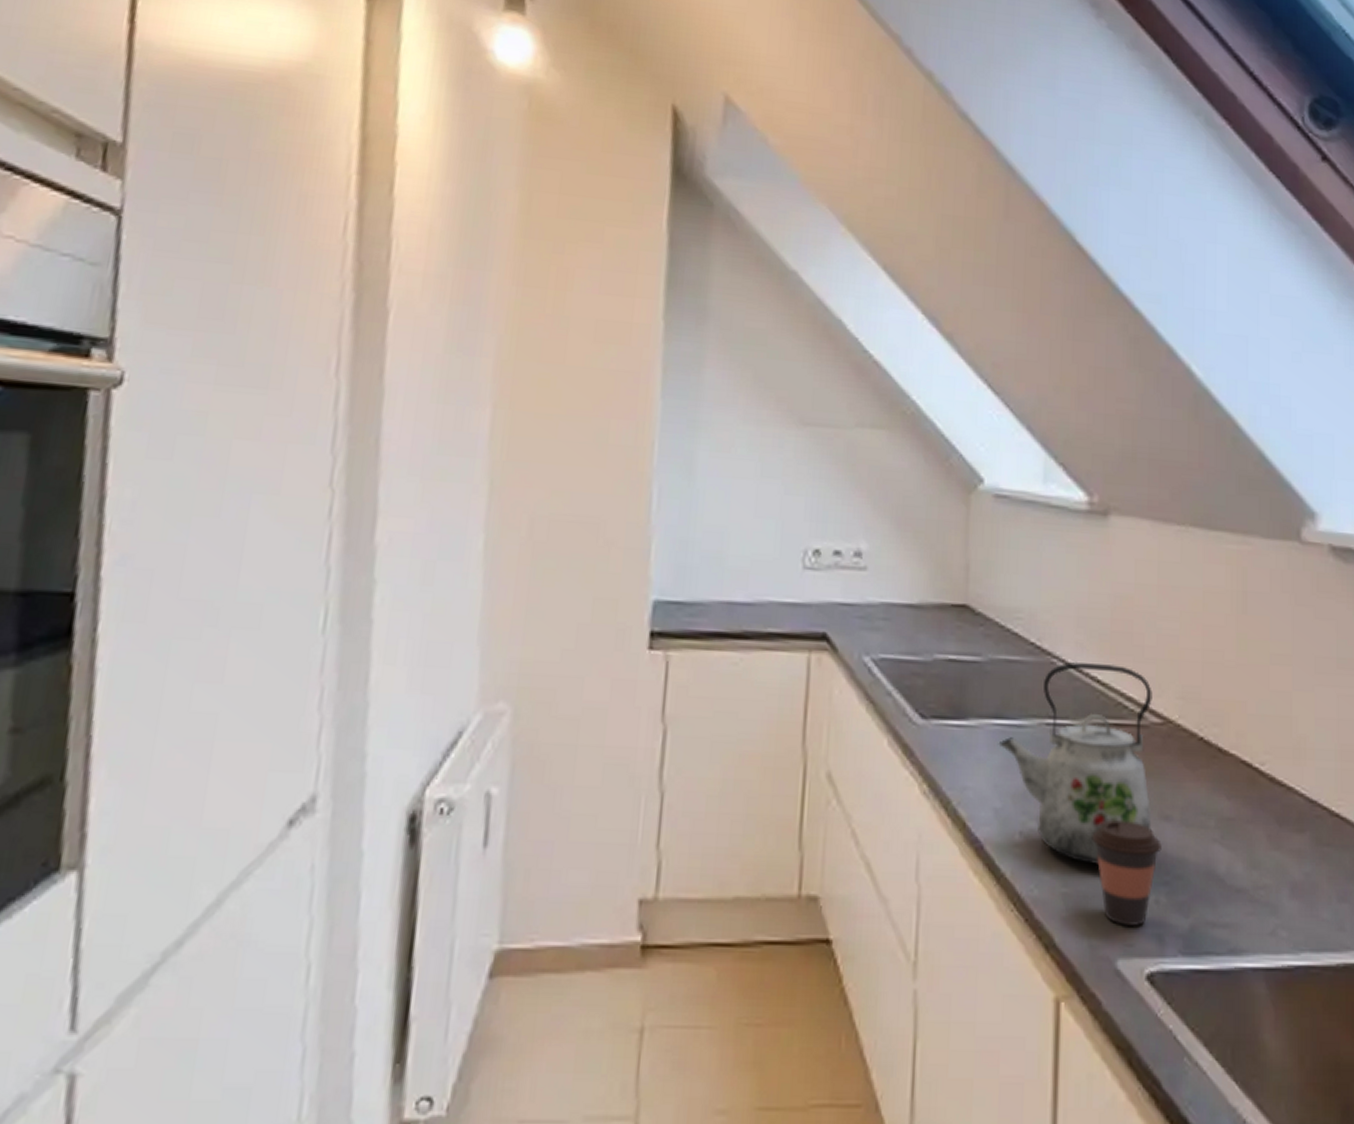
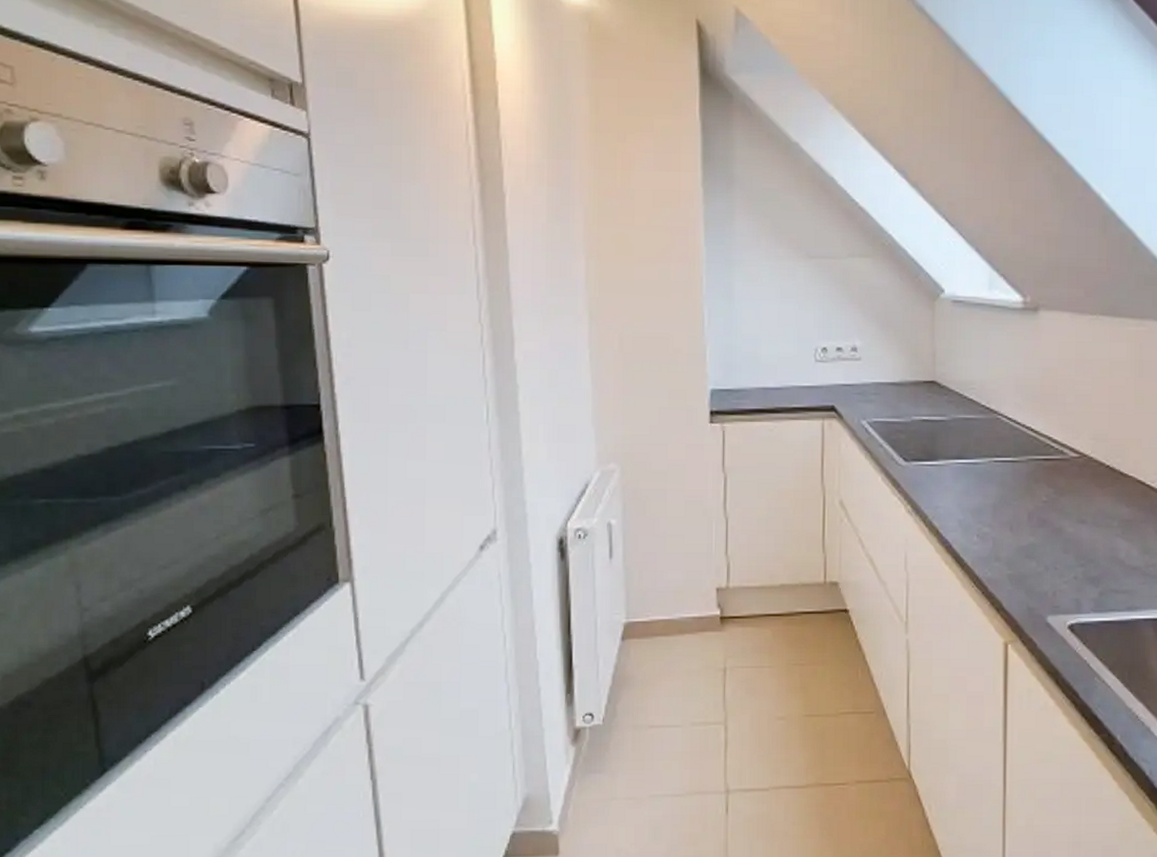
kettle: present [998,661,1152,864] -> none [960,417,1072,554]
coffee cup: present [1092,820,1162,927] -> none [1028,525,1079,595]

